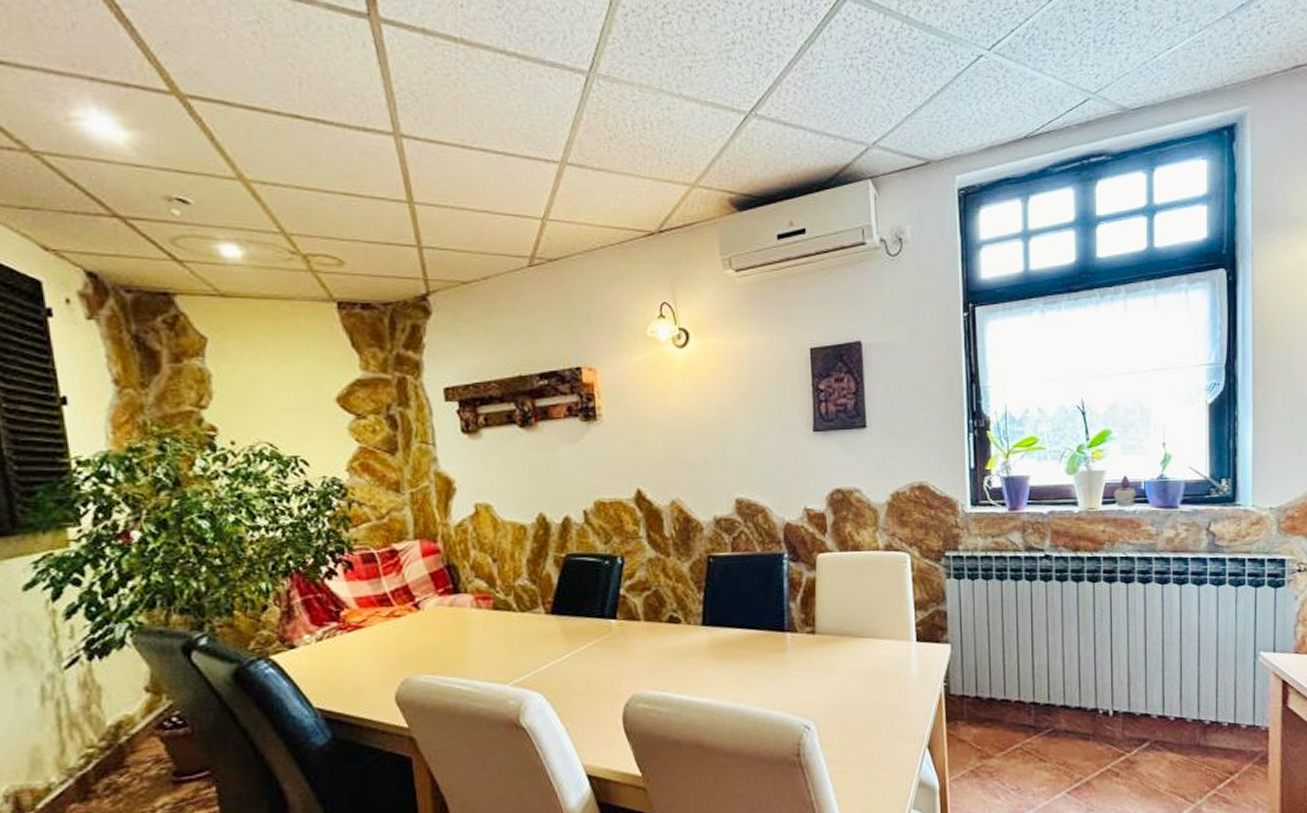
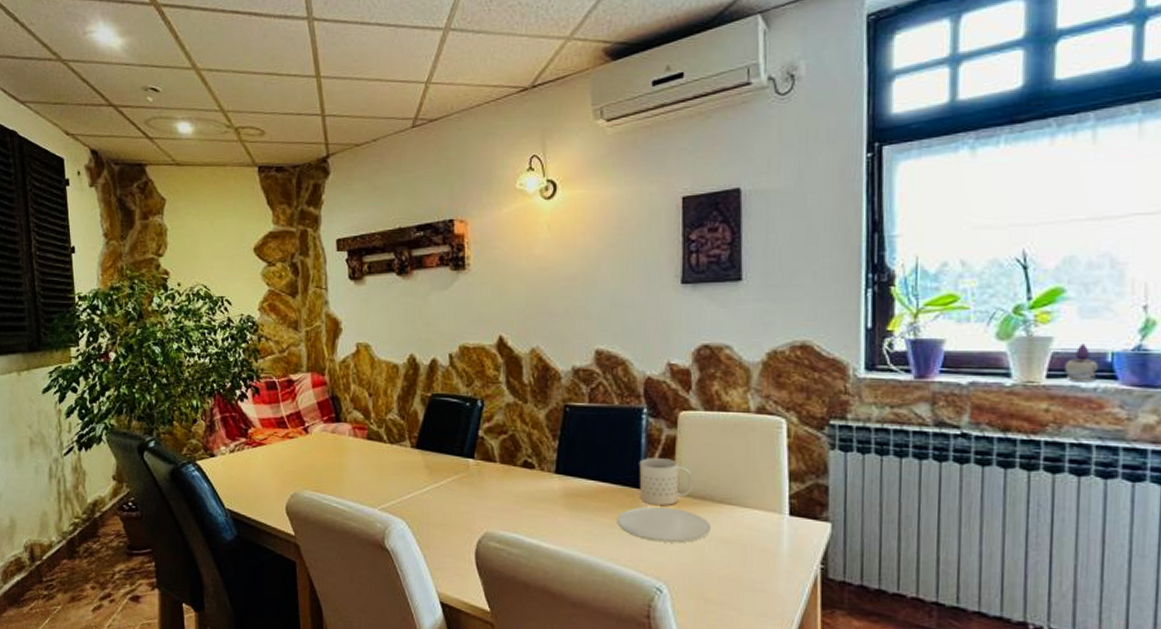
plate: none [764,646,852,682] -> present [616,506,712,543]
mug: none [783,600,832,647] -> present [639,458,692,506]

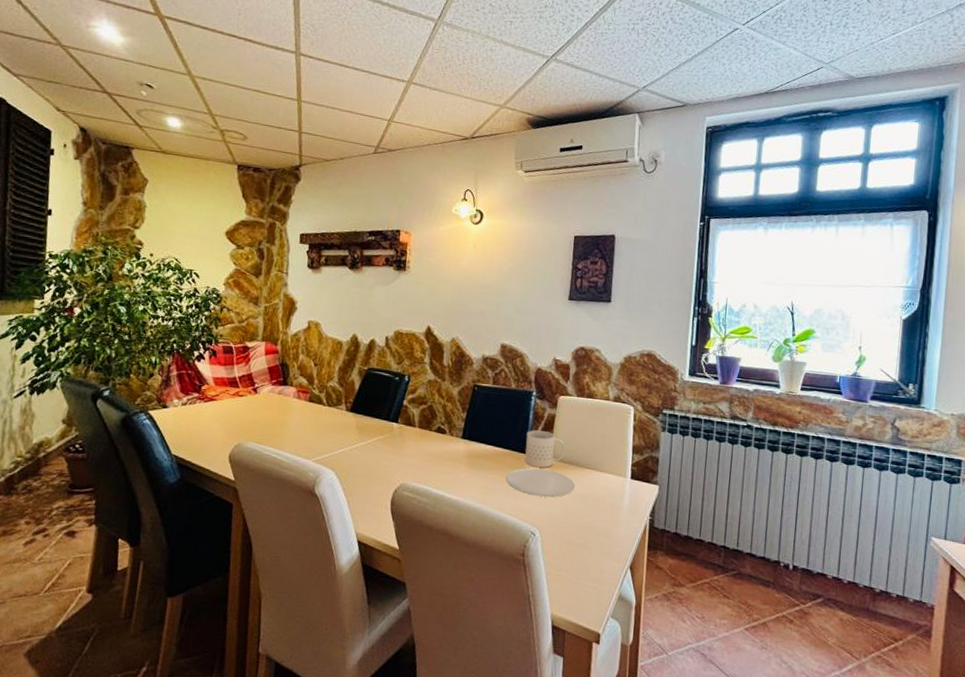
decorative figurine: present [1064,344,1099,383] -> none [811,368,832,396]

